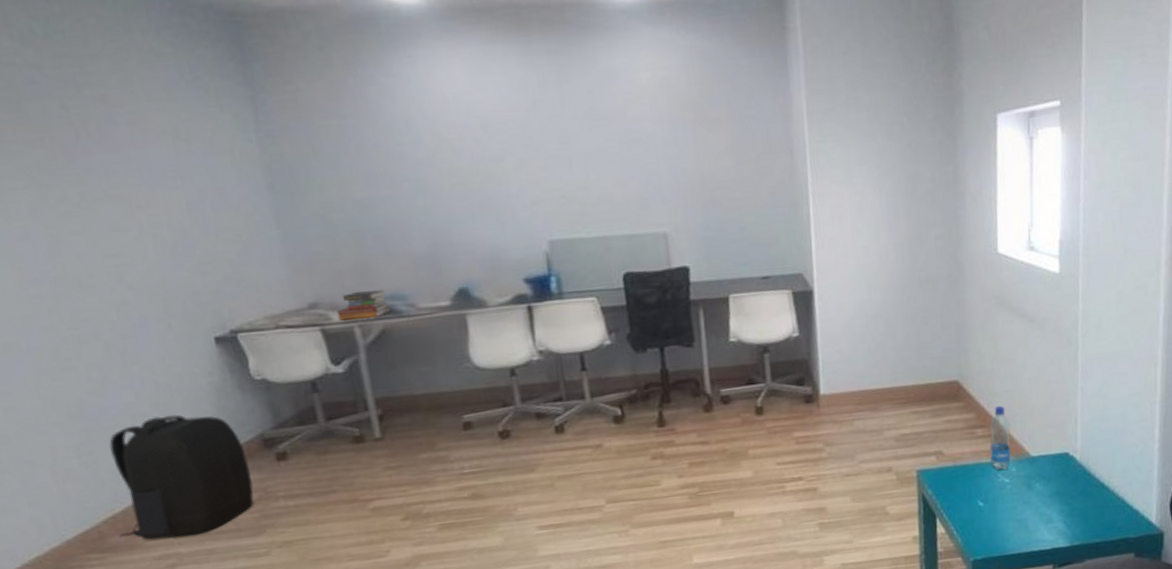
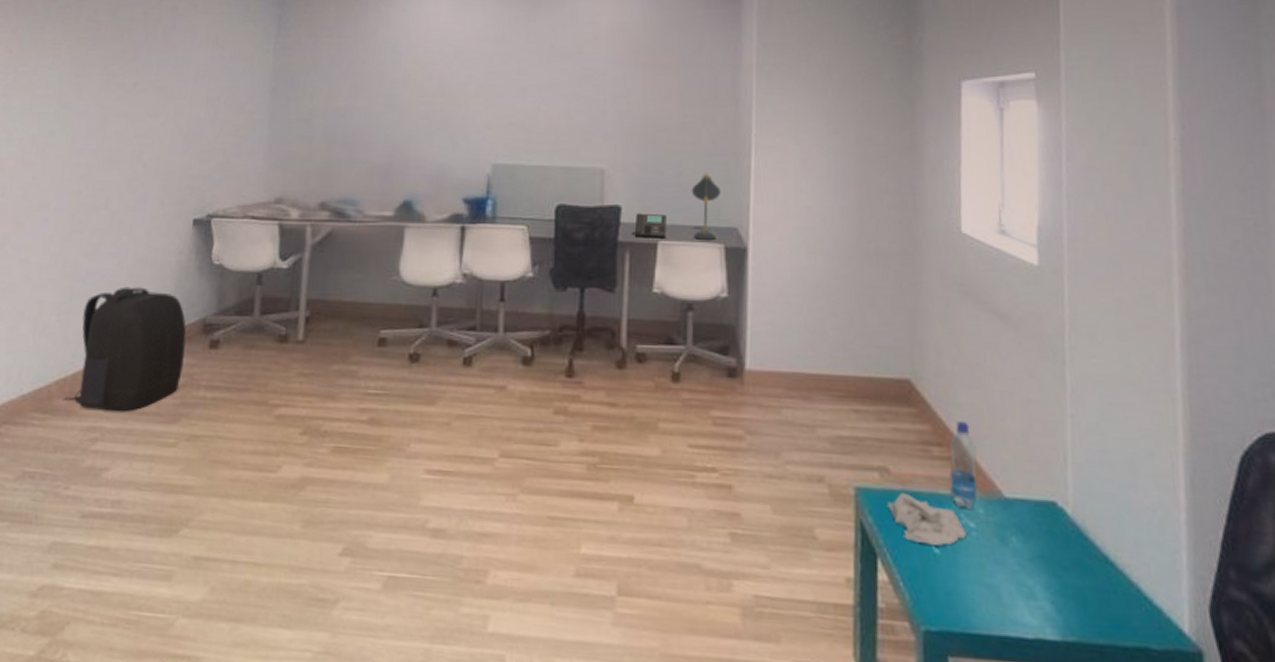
books: present [337,290,390,321] -> none [296,192,341,219]
phone: none [702,269,736,295] -> present [631,213,666,239]
desk lamp: none [755,225,784,289] -> present [691,172,720,241]
tissue: none [943,467,1003,501] -> present [888,492,966,546]

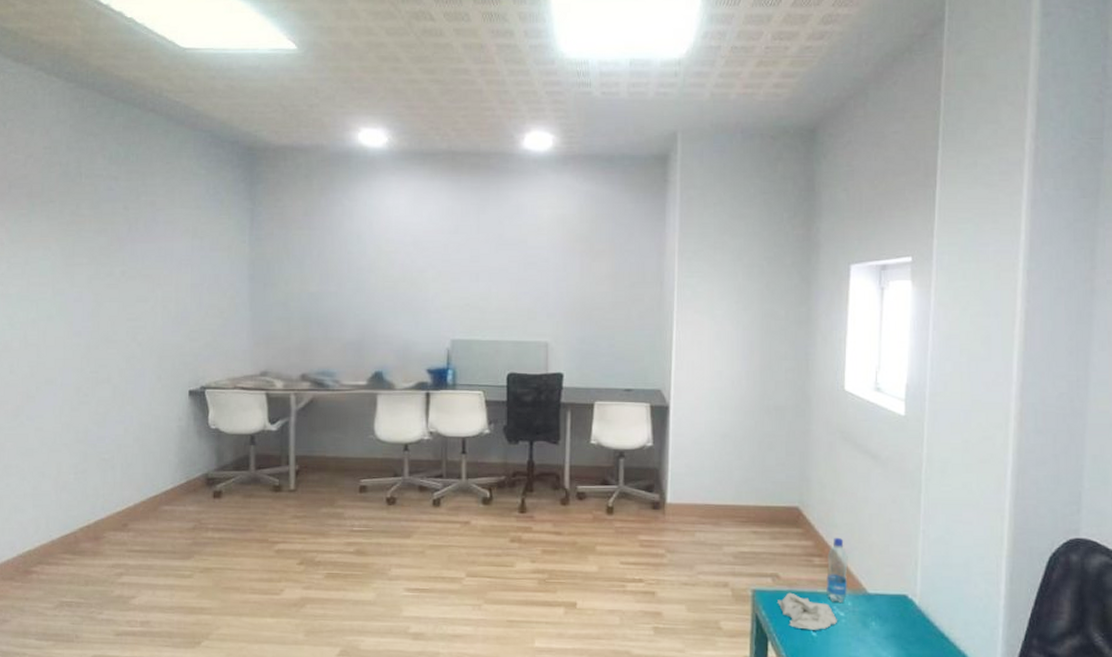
backpack: present [63,286,187,412] -> none [89,449,192,552]
phone: present [631,213,666,239] -> none [572,378,601,400]
desk lamp: present [691,172,720,241] -> none [622,344,647,401]

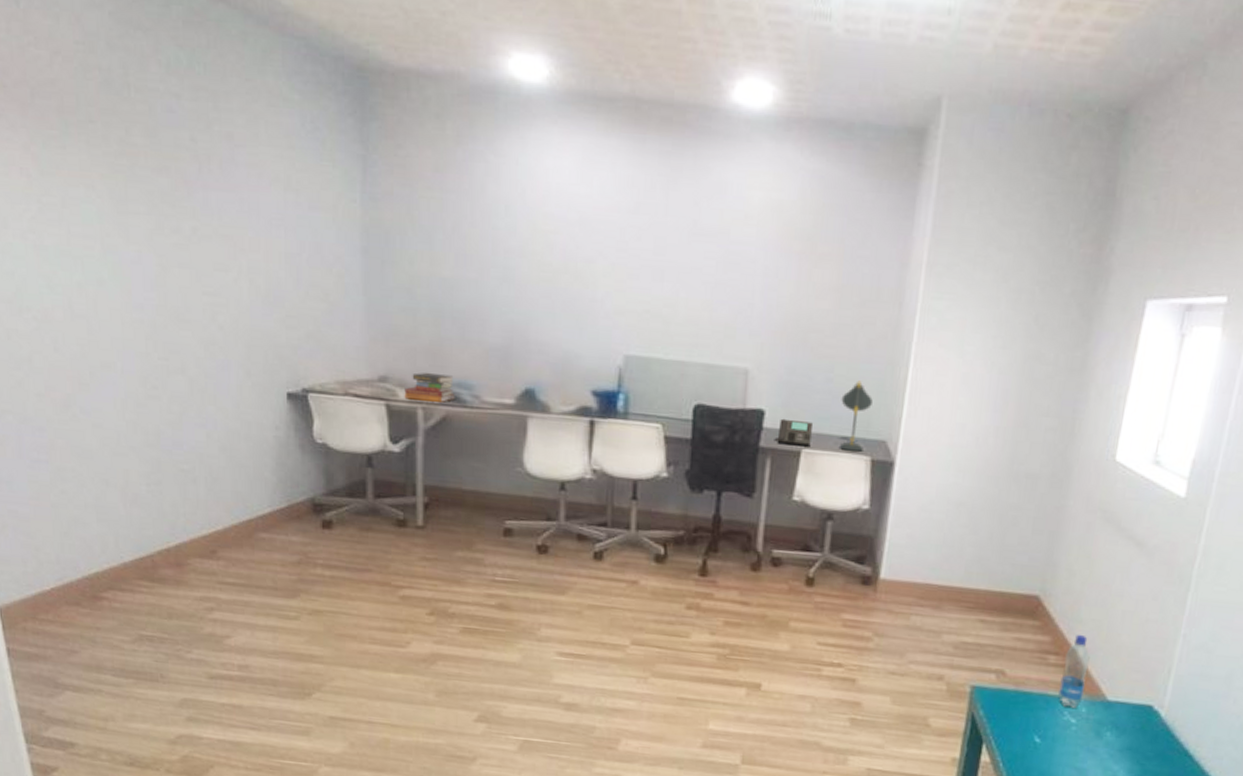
books: none [280,365,320,388] -> present [404,372,455,403]
phone: none [572,378,601,400] -> present [774,418,812,447]
desk lamp: none [622,344,647,401] -> present [838,380,873,452]
tissue: present [778,592,837,630] -> none [999,692,1067,736]

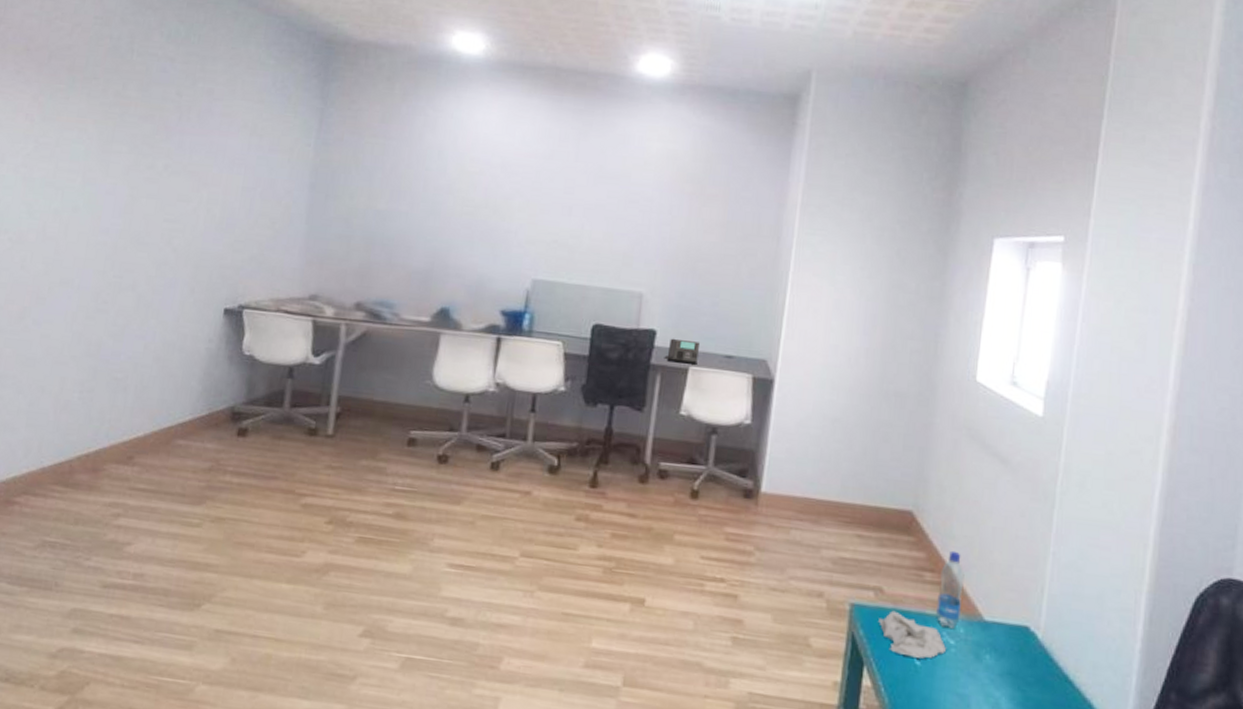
books: present [404,372,455,403] -> none [330,291,377,319]
desk lamp: present [838,380,873,452] -> none [723,305,754,370]
tissue: none [999,692,1067,736] -> present [879,610,946,659]

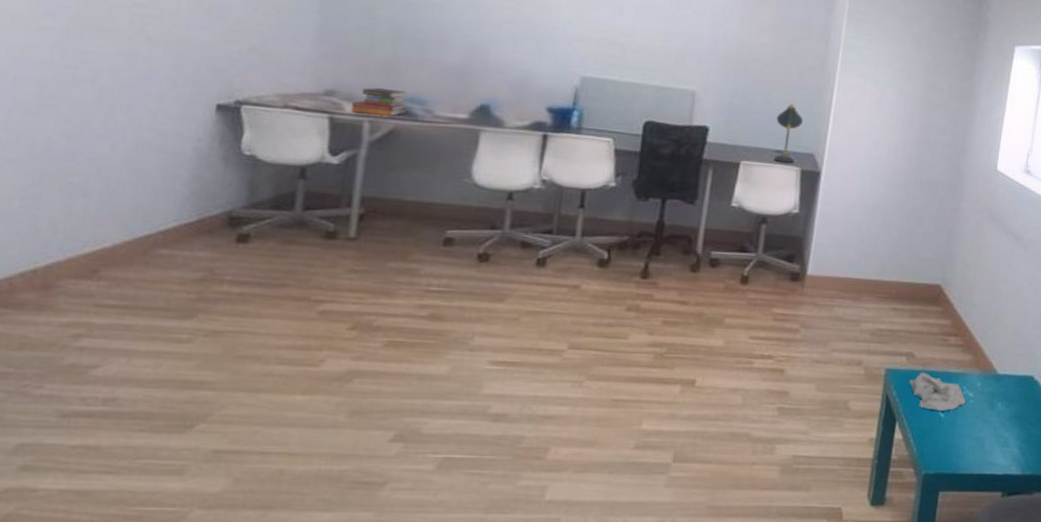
books: none [330,291,377,319] -> present [351,87,407,116]
phone: present [664,338,699,365] -> none [716,134,751,159]
desk lamp: none [723,305,754,370] -> present [773,103,803,164]
bottle: present [936,550,965,630] -> none [958,317,983,384]

